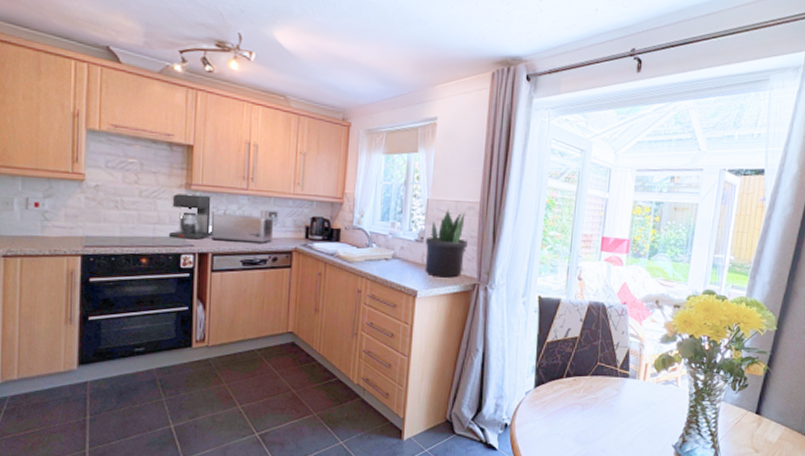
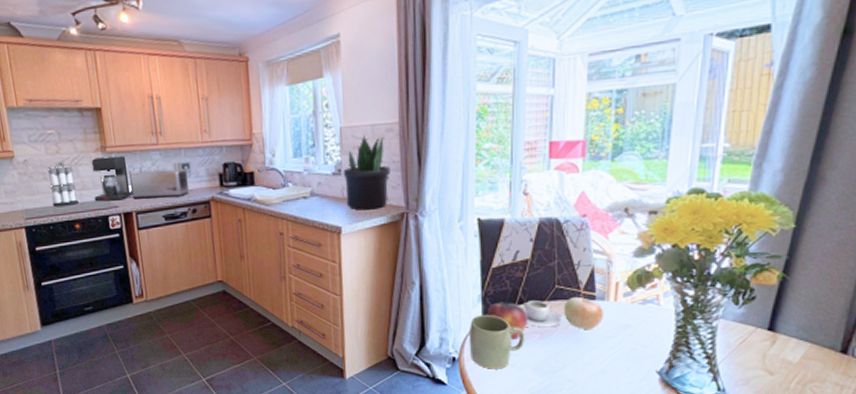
spice rack: none [119,191,150,239] -> present [48,161,79,208]
mug: none [520,384,570,437] -> present [468,314,525,369]
fruit: none [538,373,573,410] -> present [486,301,528,340]
teacup: none [569,375,601,400] -> present [522,300,562,328]
fruit: none [602,371,635,405] -> present [563,293,604,331]

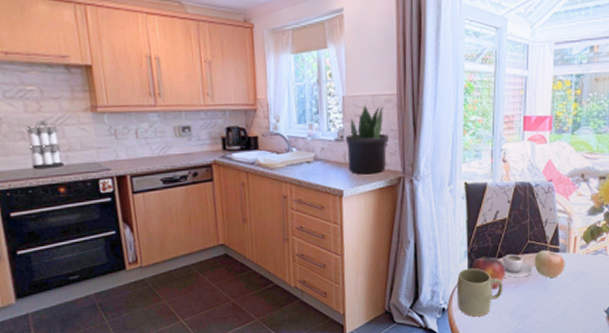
coffee maker: present [92,155,134,202] -> none [80,116,128,164]
toaster: present [130,168,189,199] -> none [124,131,190,162]

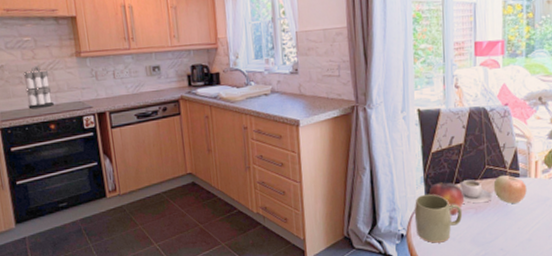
planter: present [345,104,387,175] -> none [299,38,340,105]

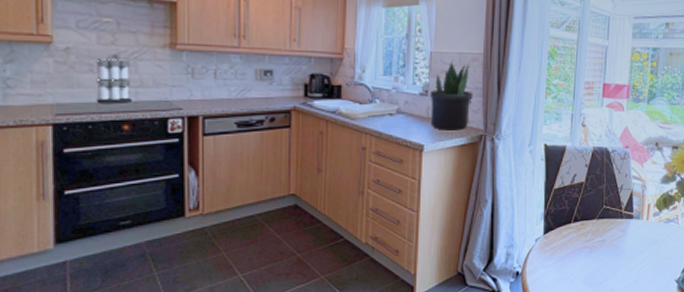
planter: none [299,38,340,105] -> present [429,61,471,130]
mug: present [414,193,463,243] -> none [531,231,578,282]
fruit: present [428,181,465,216] -> none [547,219,581,254]
teacup: present [459,180,492,204] -> none [576,219,607,243]
fruit: present [493,172,527,204] -> none [608,213,639,246]

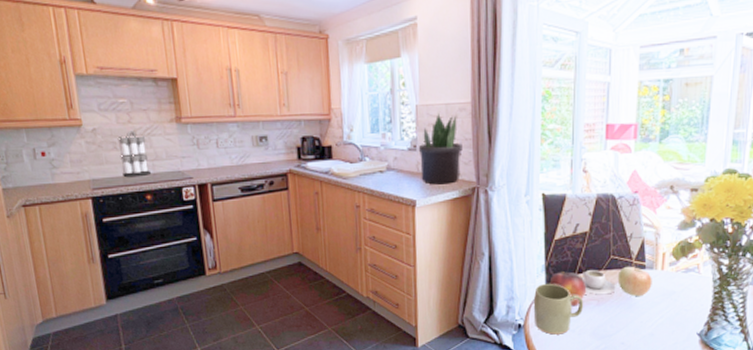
mug: none [531,231,578,282] -> present [533,283,584,335]
fruit: none [547,219,581,254] -> present [549,270,587,307]
teacup: none [576,219,607,243] -> present [581,270,616,295]
fruit: none [608,213,639,246] -> present [617,263,652,297]

